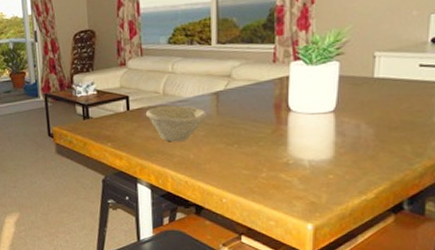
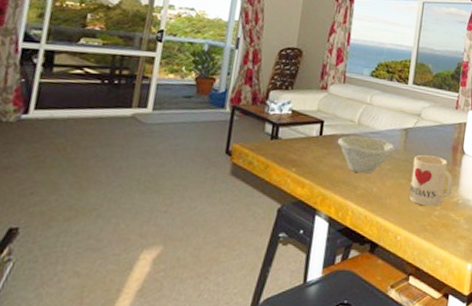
mug: none [229,117,280,169] -> present [409,155,453,207]

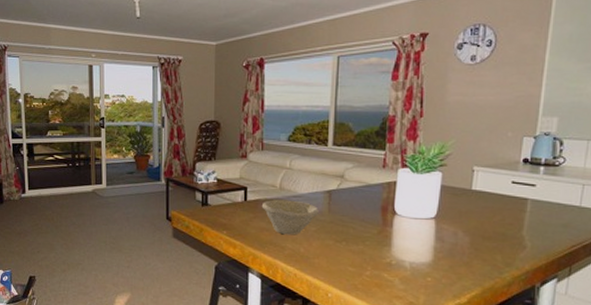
mug: present [409,155,453,207] -> none [338,216,385,267]

